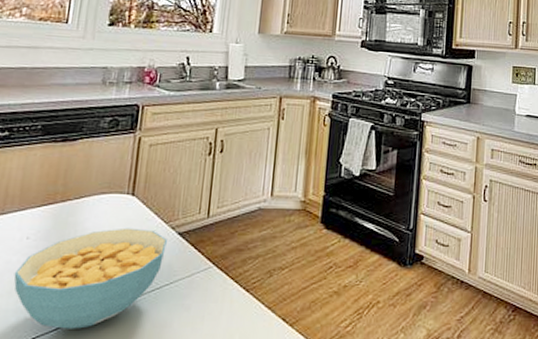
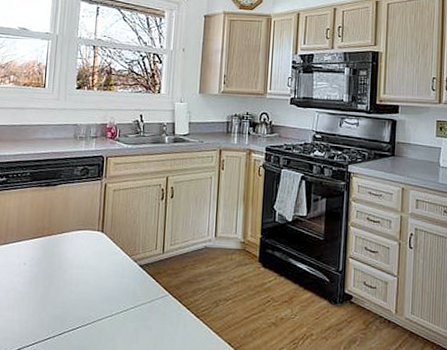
cereal bowl: present [14,227,167,329] -> none [16,259,131,339]

